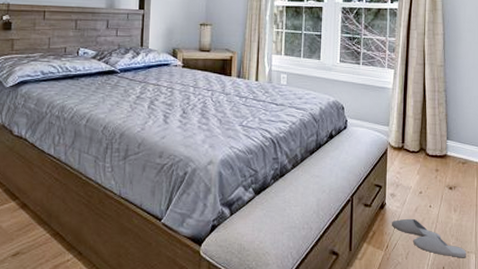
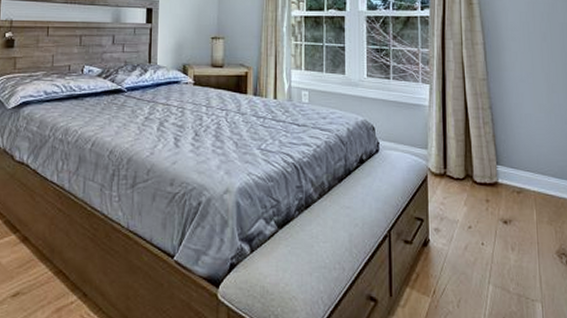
slippers: present [392,218,467,258] -> none [438,258,531,308]

